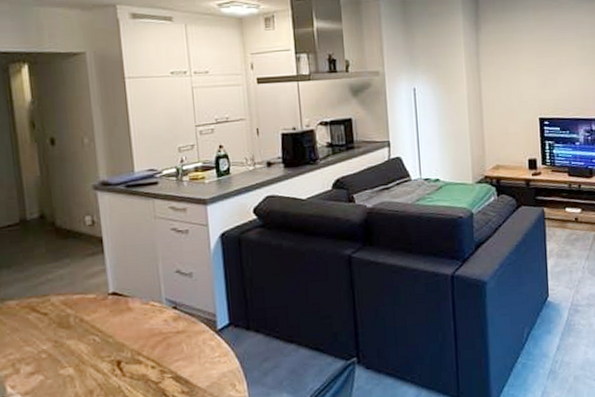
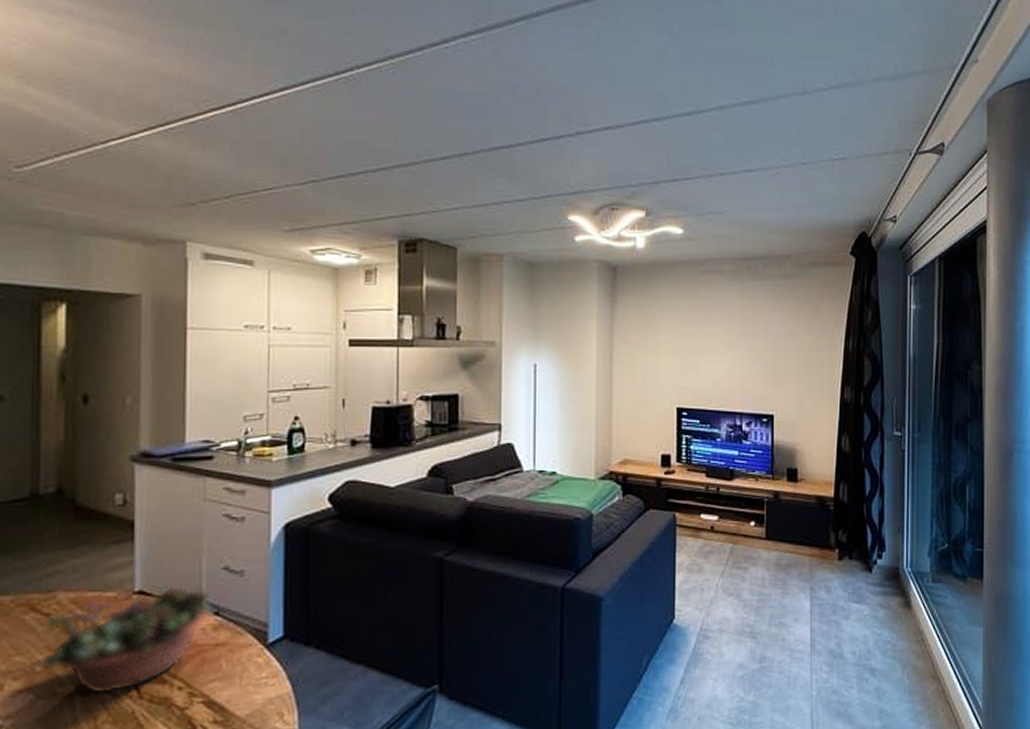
succulent planter: none [32,286,170,375] -> present [22,585,211,696]

